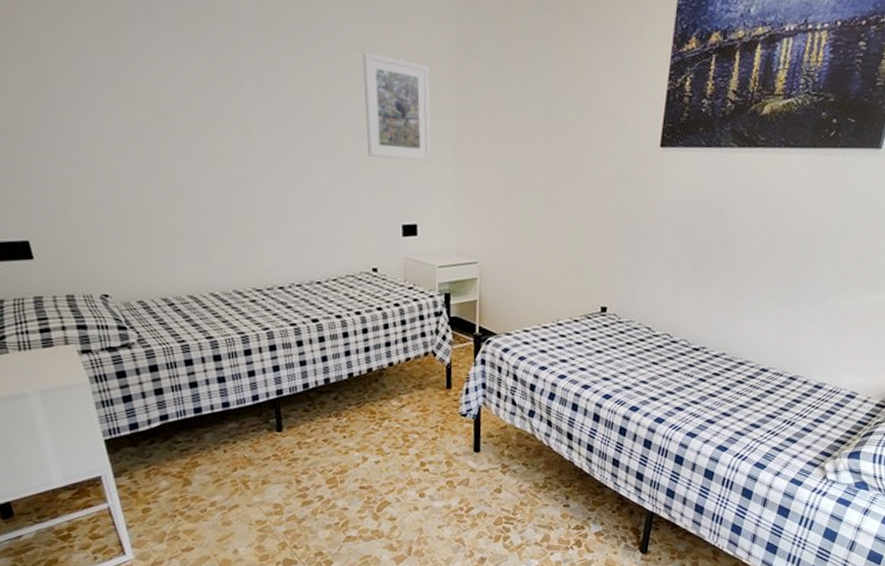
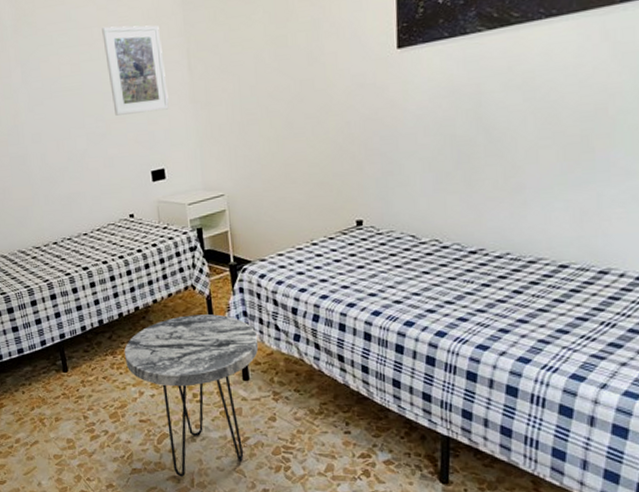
side table: none [350,382,494,545] -> present [124,314,259,477]

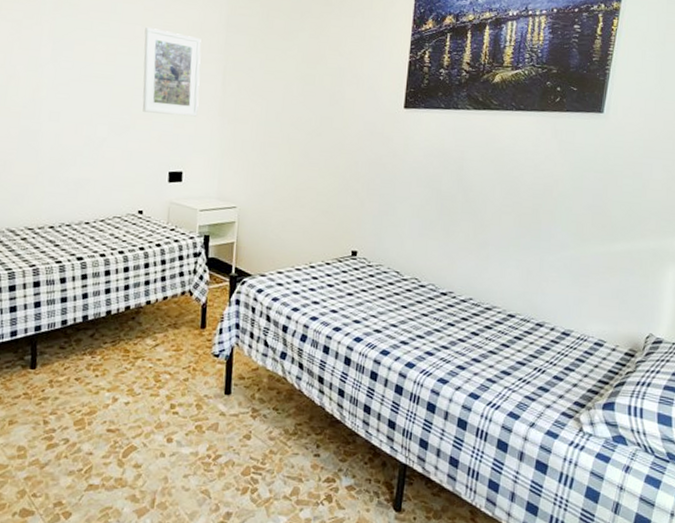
side table: present [124,314,259,477] -> none [104,321,246,496]

